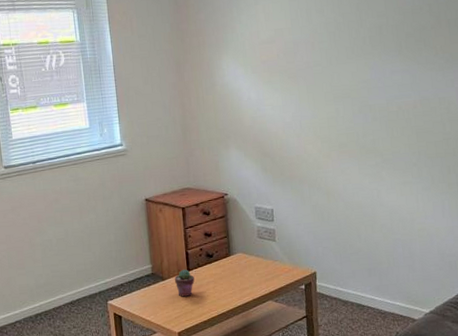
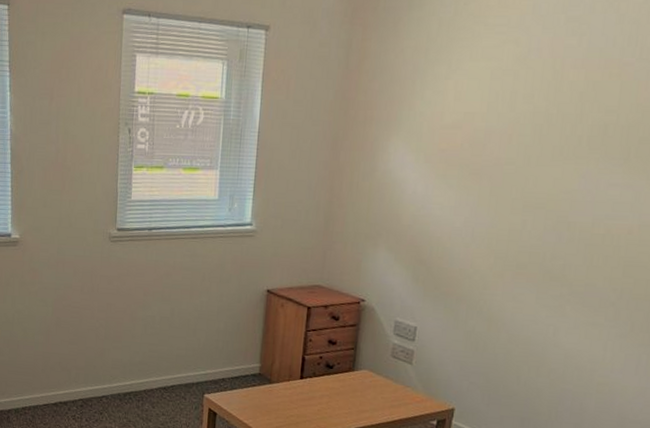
potted succulent: present [174,269,195,297] -> none [283,375,307,407]

